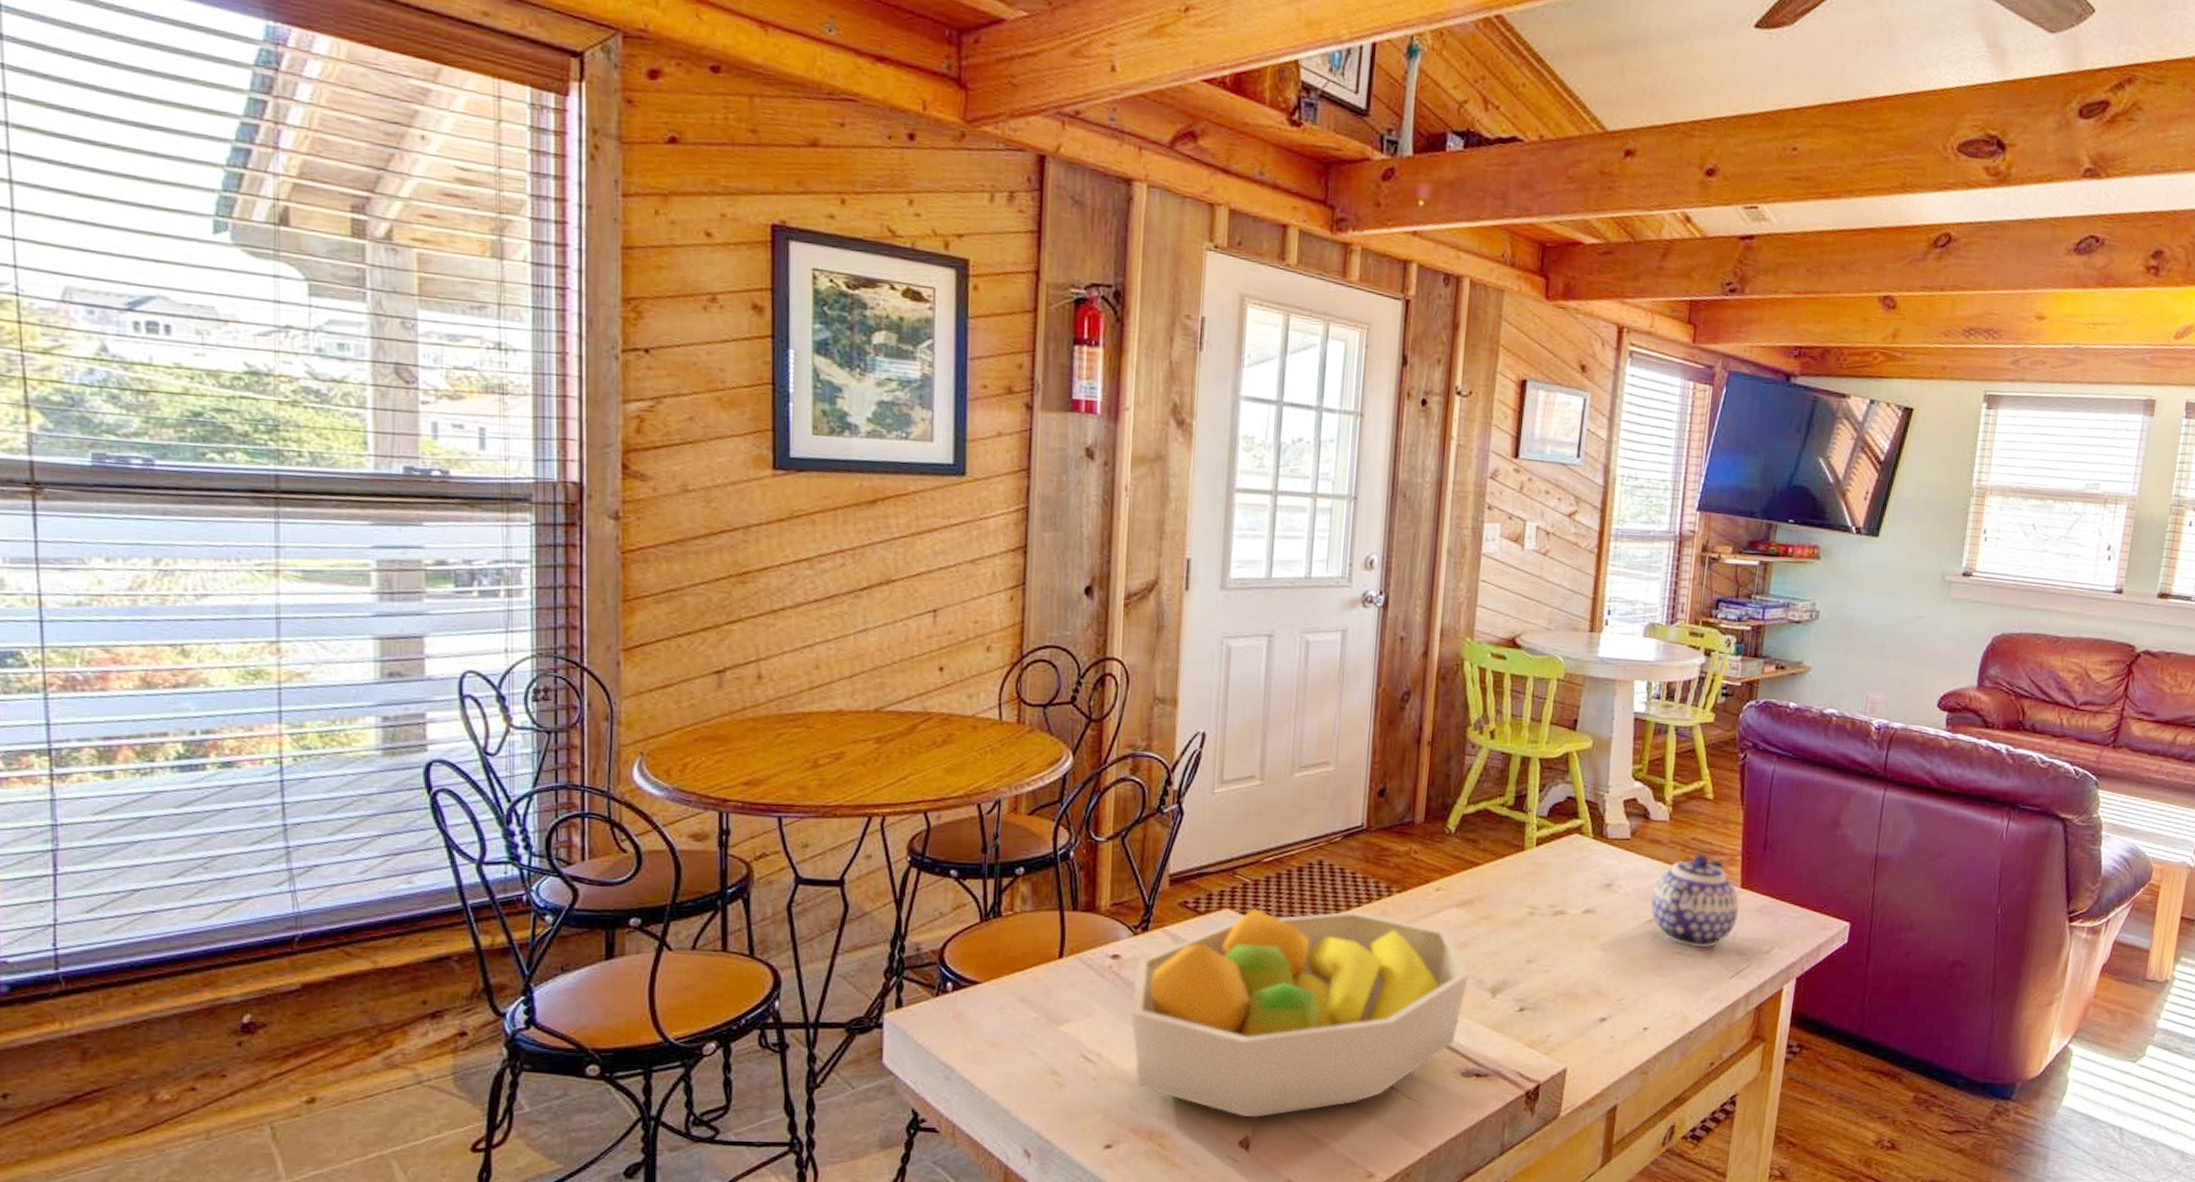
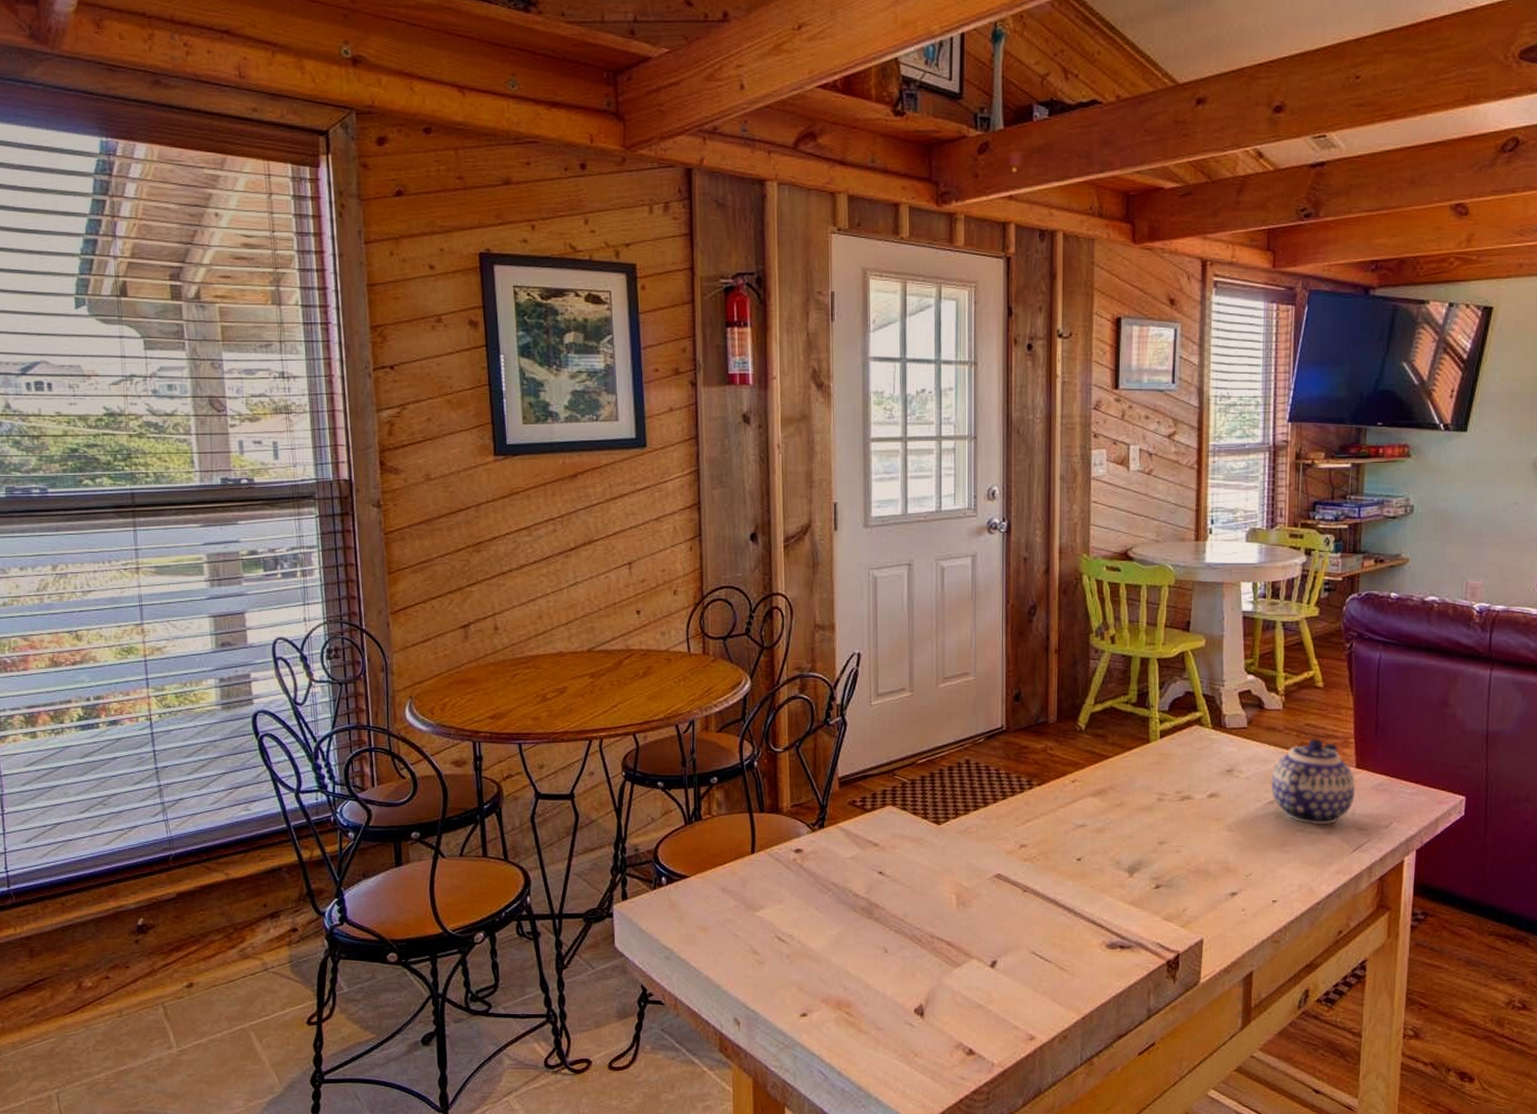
fruit bowl: present [1131,909,1470,1118] -> none [814,804,1108,988]

